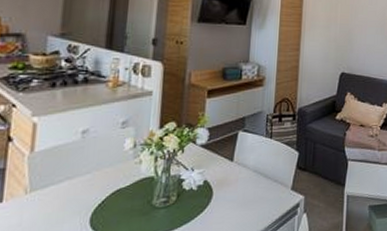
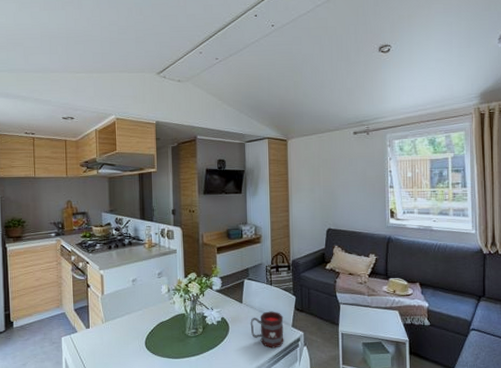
mug: none [240,170,282,218] -> present [250,311,284,348]

